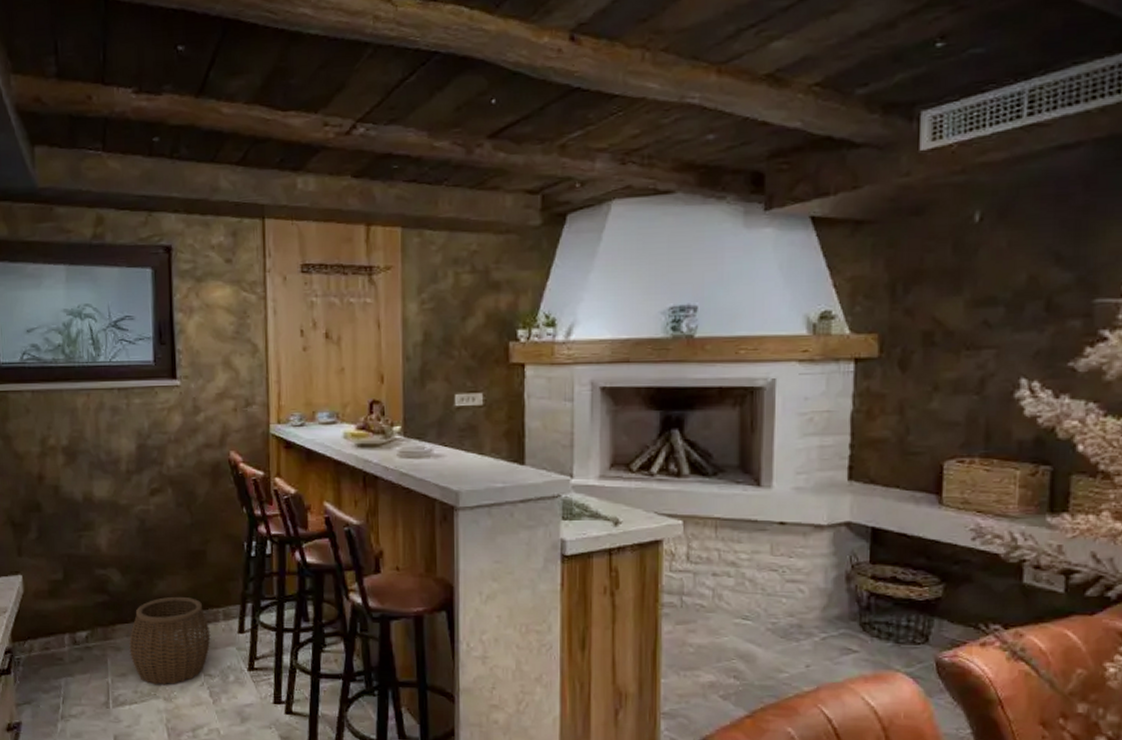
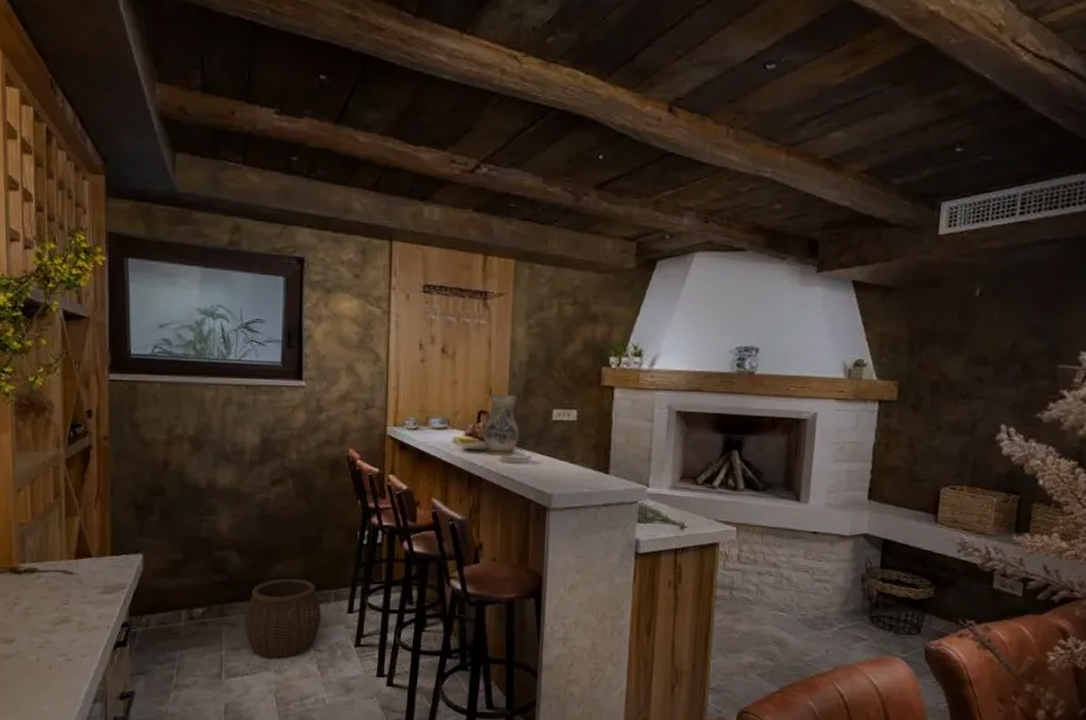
ceramic pitcher: none [376,380,418,451] -> present [483,393,520,457]

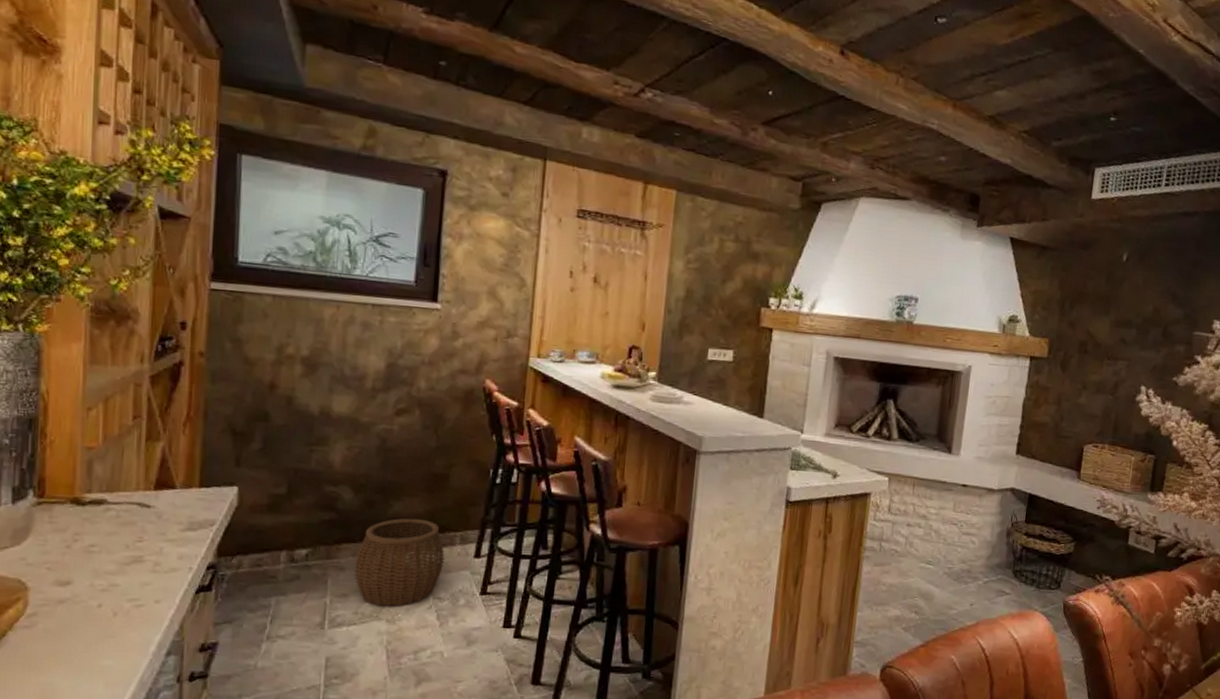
ceramic pitcher: present [483,393,520,457] -> none [633,328,673,396]

